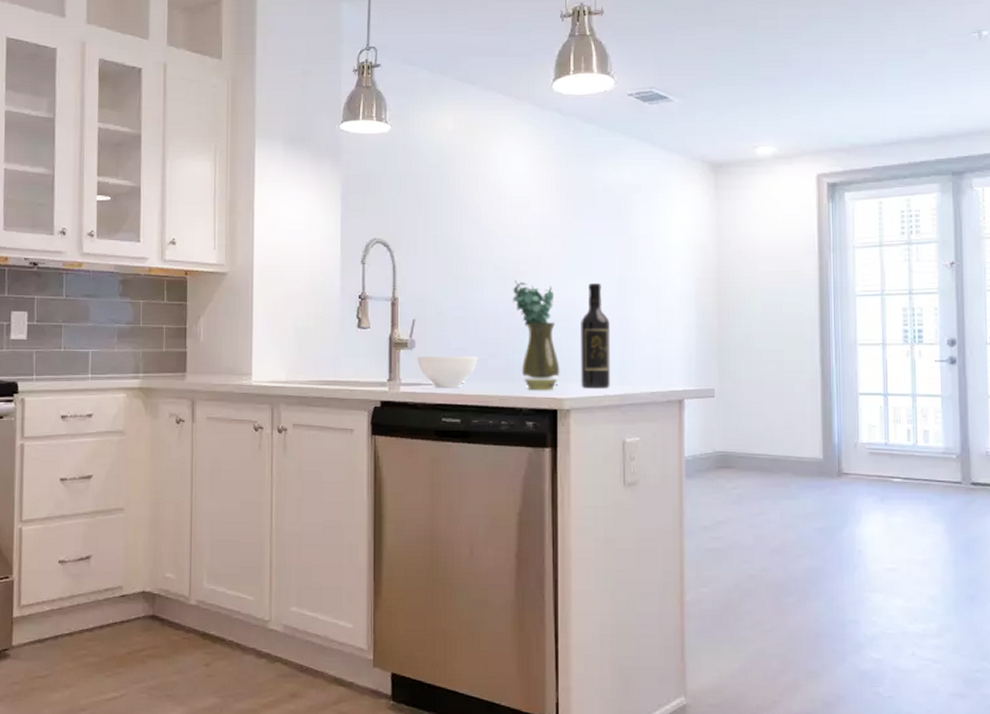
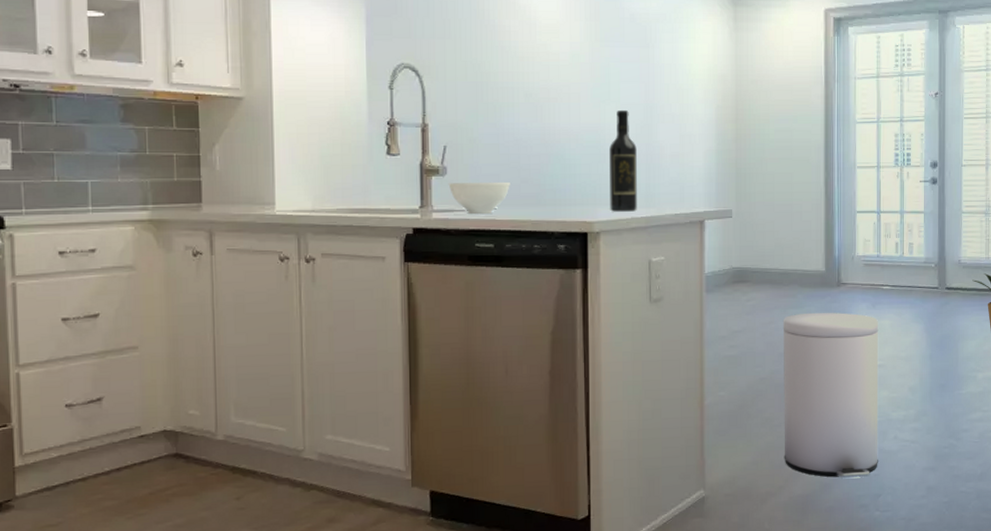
vase: present [512,280,560,391] -> none [543,106,590,215]
pedal bin: none [774,504,893,698] -> present [783,312,879,478]

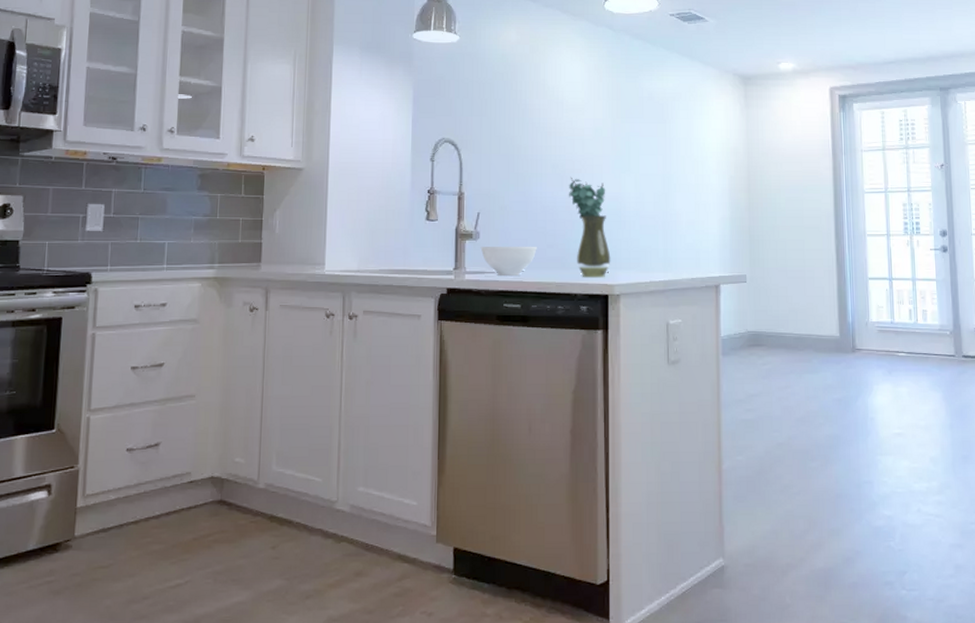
vase: none [543,106,590,215] -> present [568,177,611,278]
wine bottle: present [609,109,637,212] -> none [629,180,655,276]
pedal bin: present [783,312,879,478] -> none [798,378,902,552]

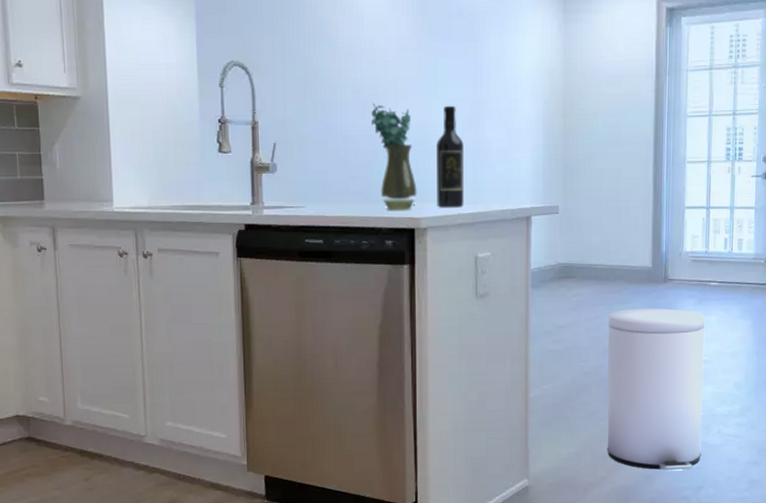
bowl: present [480,246,537,277] -> none [278,178,339,211]
wine bottle: none [629,180,655,276] -> present [436,105,464,208]
pedal bin: none [798,378,902,552] -> present [607,308,705,470]

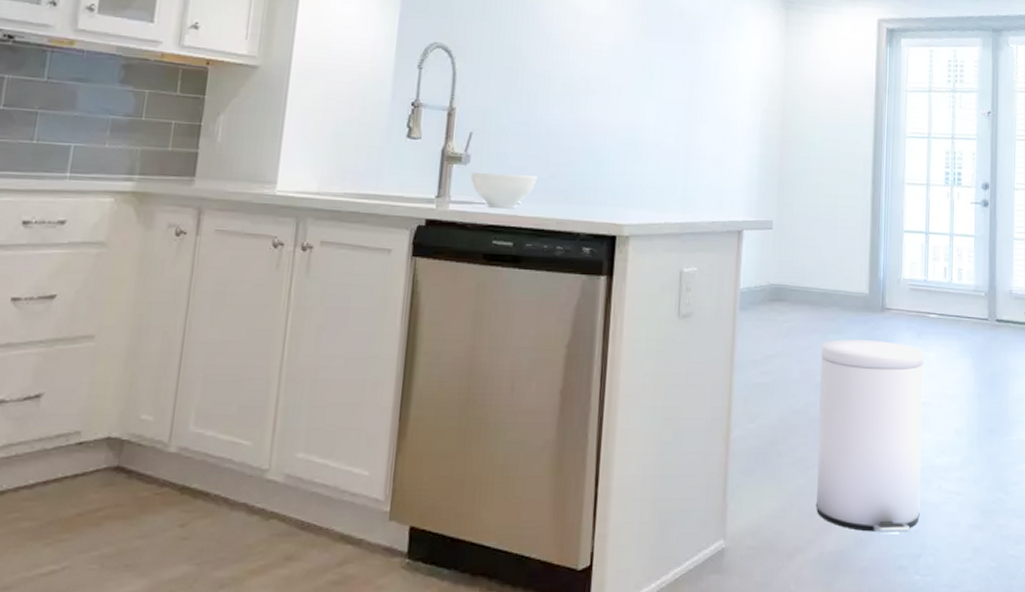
bowl: none [278,178,339,211] -> present [470,173,537,210]
vase: present [370,103,417,211] -> none [578,98,623,216]
wine bottle: present [436,105,464,208] -> none [642,106,676,216]

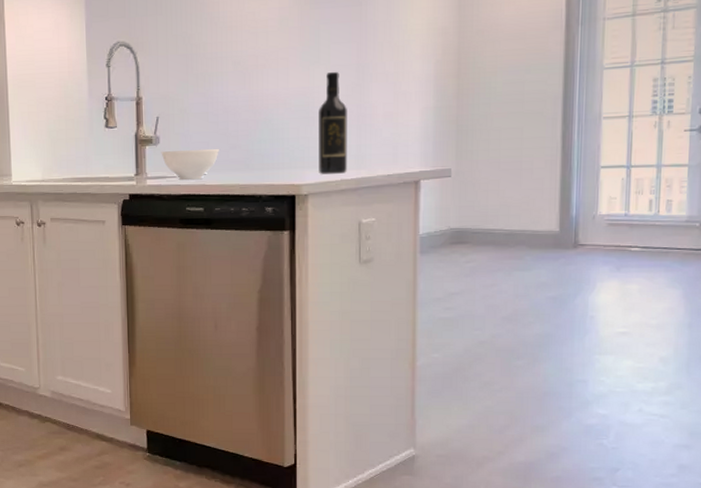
wine bottle: none [642,106,676,216] -> present [319,71,347,174]
pedal bin: present [815,339,924,533] -> none [504,275,624,449]

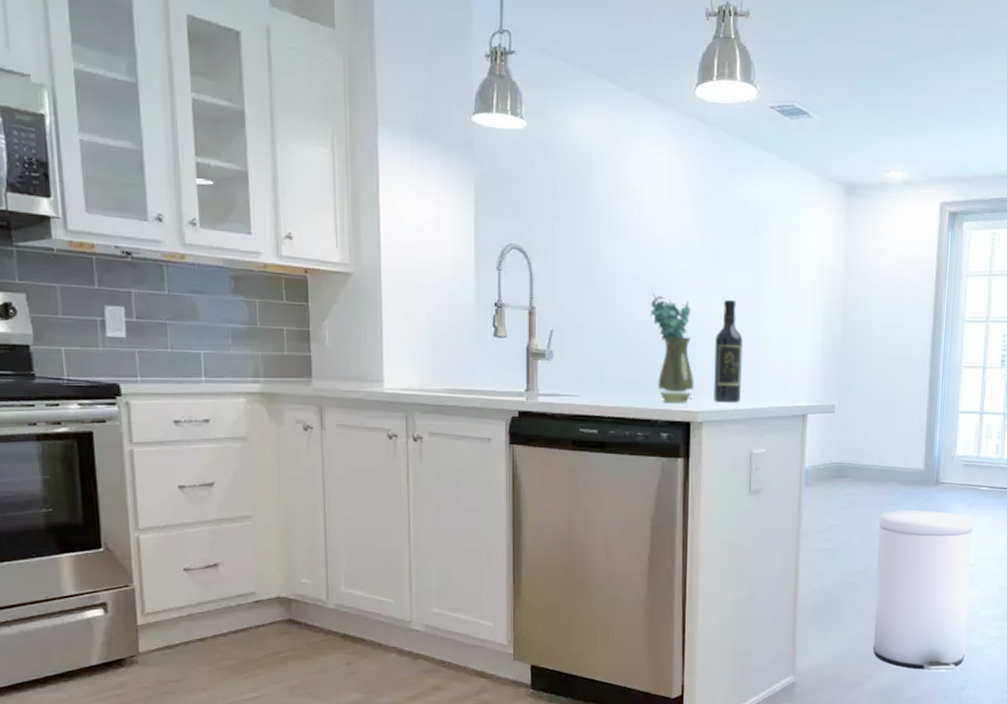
bowl: present [161,148,219,181] -> none [554,367,616,401]
vase: none [251,73,298,179] -> present [649,293,694,404]
pedal bin: none [504,275,624,449] -> present [872,510,974,671]

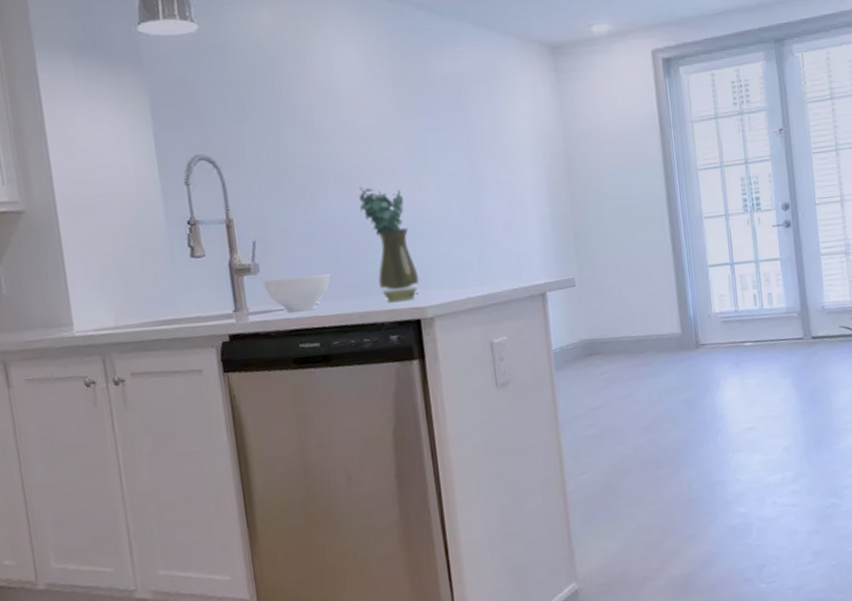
bowl: none [554,367,616,401] -> present [262,273,331,314]
wine bottle: present [714,299,743,403] -> none [434,181,472,294]
pedal bin: present [872,510,974,671] -> none [641,375,759,554]

